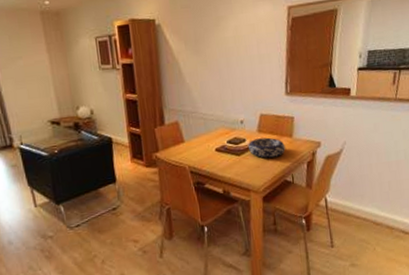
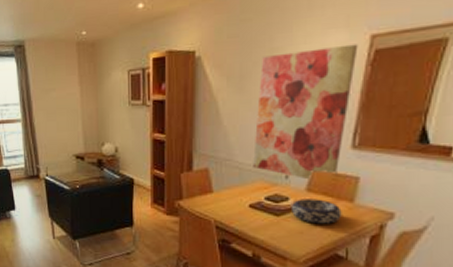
wall art: none [211,13,280,123] -> present [253,44,358,180]

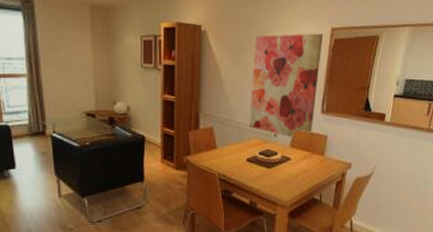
decorative bowl: present [292,199,342,224] -> none [280,153,316,174]

